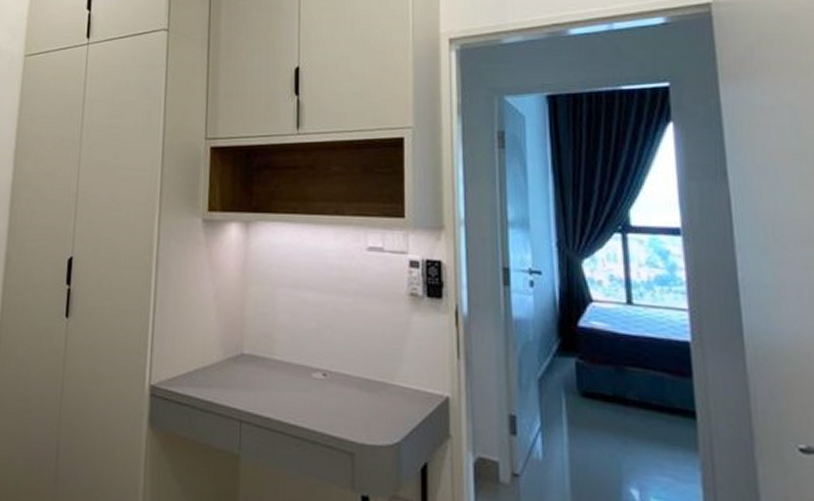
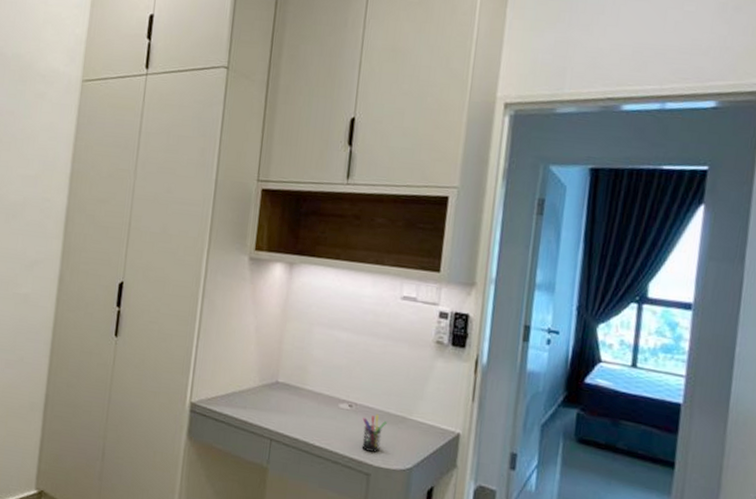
pen holder: none [339,381,367,427] -> present [362,414,387,453]

